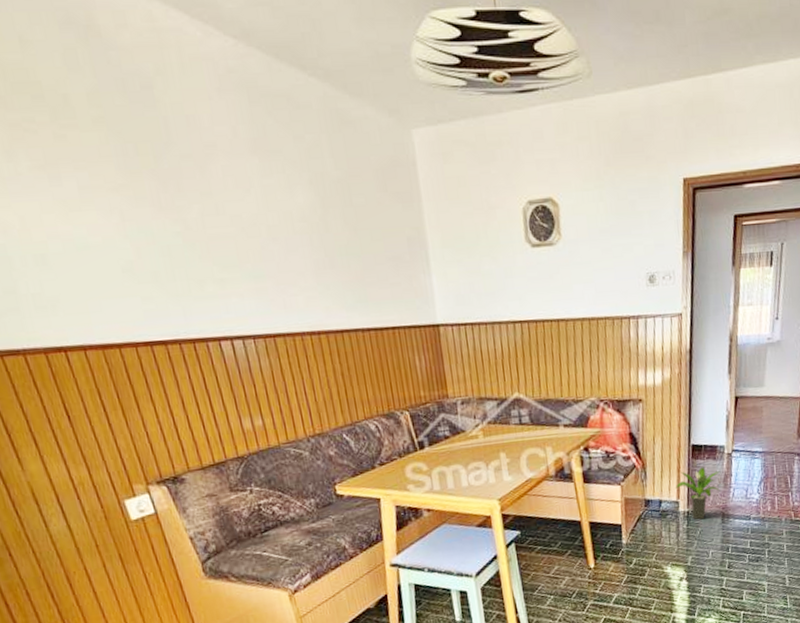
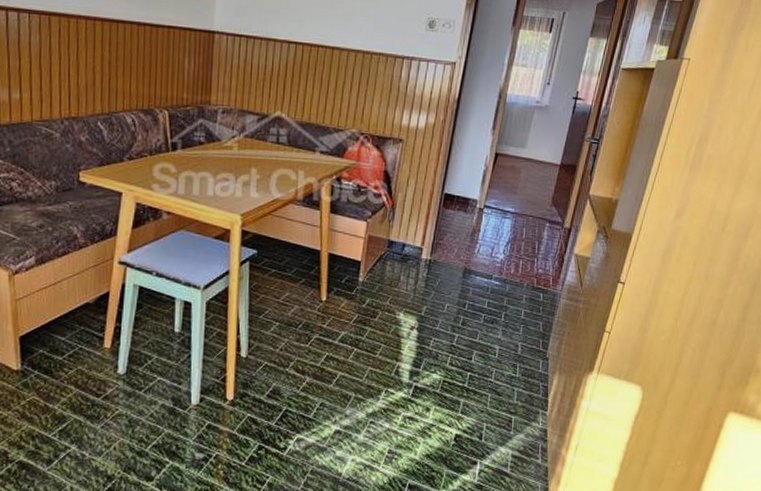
potted plant: present [675,467,720,520] -> none [421,217,468,271]

